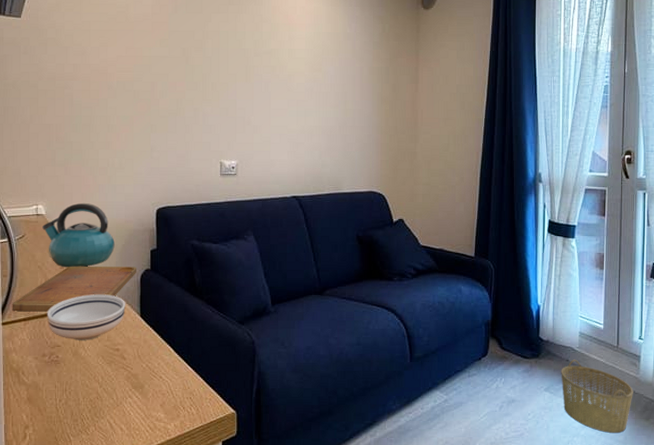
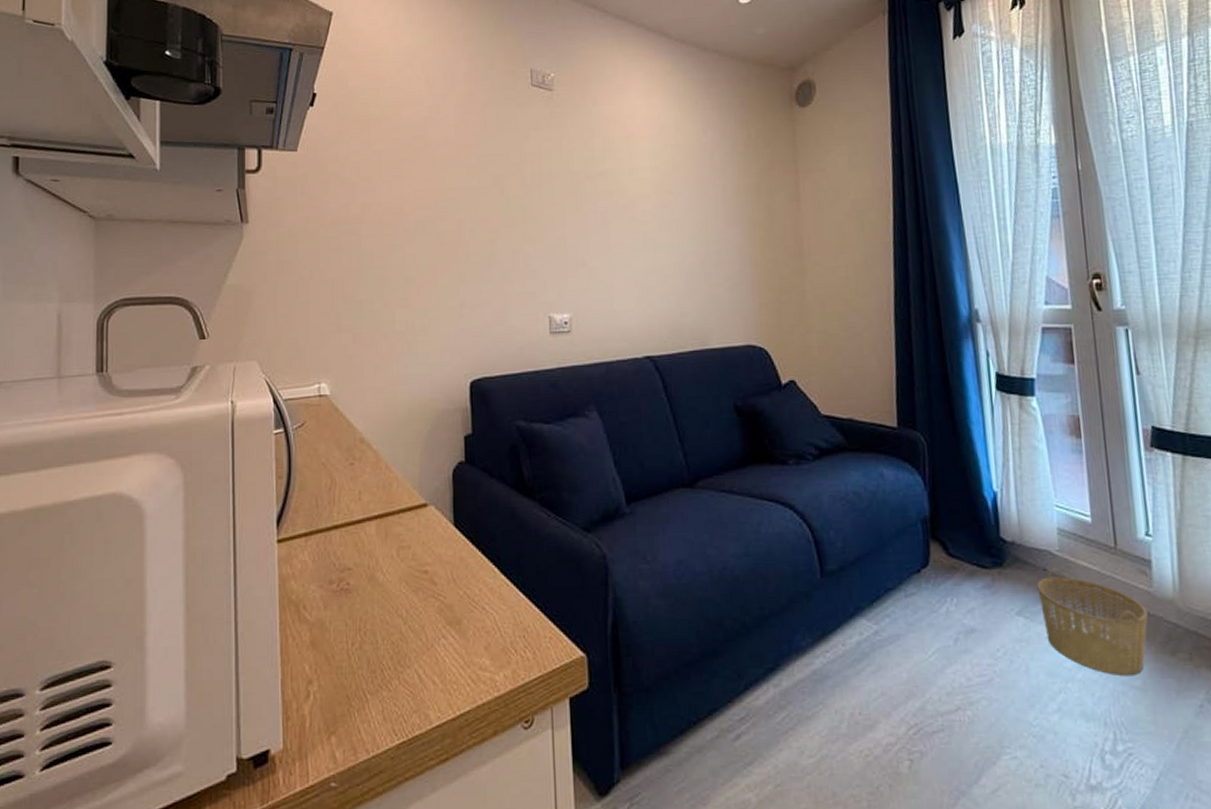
cutting board: present [12,266,137,312] -> none [289,459,448,524]
kettle: present [42,202,115,268] -> none [326,377,418,464]
bowl: present [46,294,125,340] -> none [333,497,434,561]

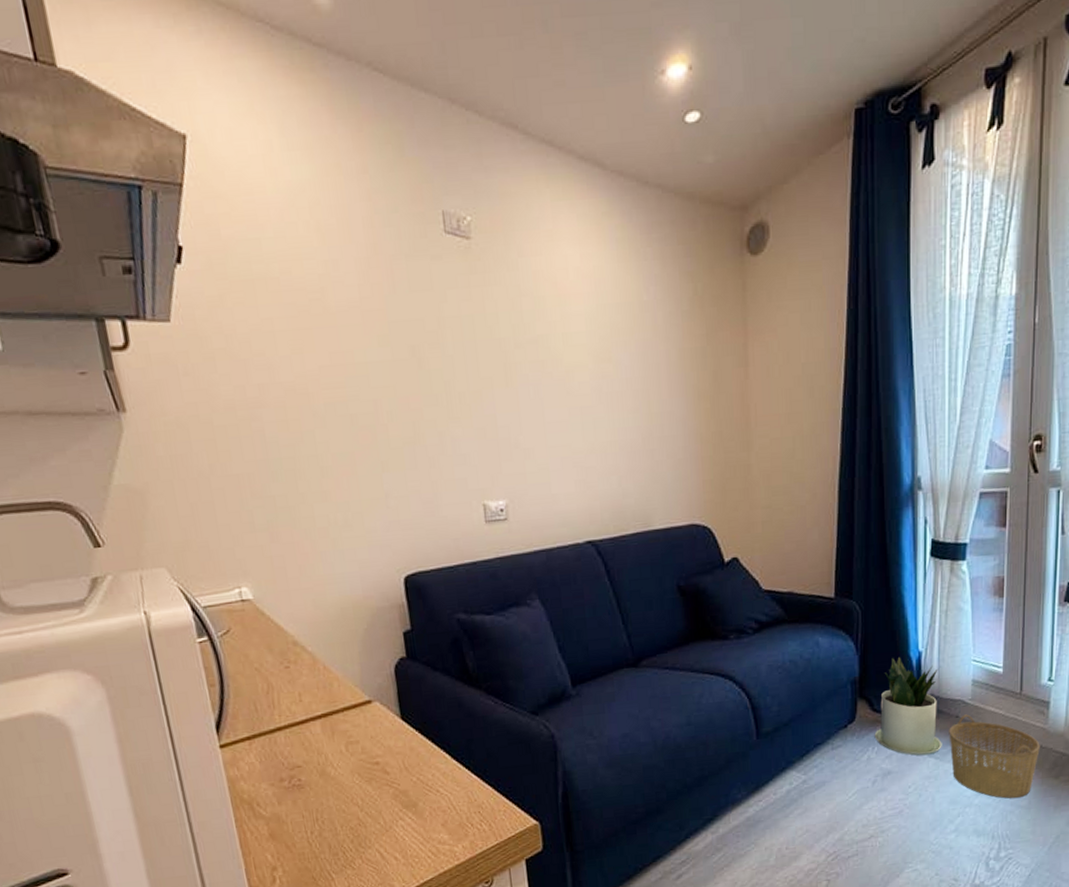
planter: none [951,497,1031,613] -> present [874,657,942,756]

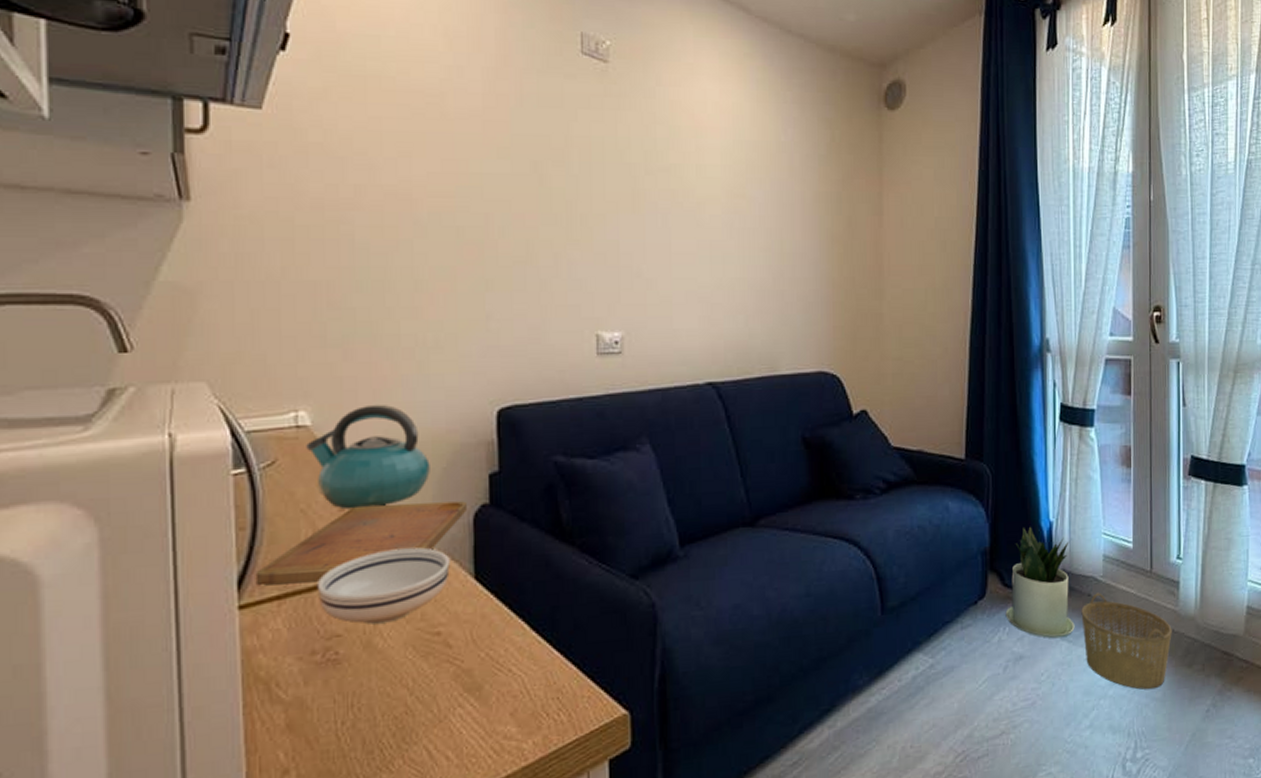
cutting board: none [228,656,389,730] -> present [255,501,468,586]
kettle: none [252,577,355,667] -> present [306,404,430,509]
bowl: none [276,695,381,757] -> present [317,547,450,624]

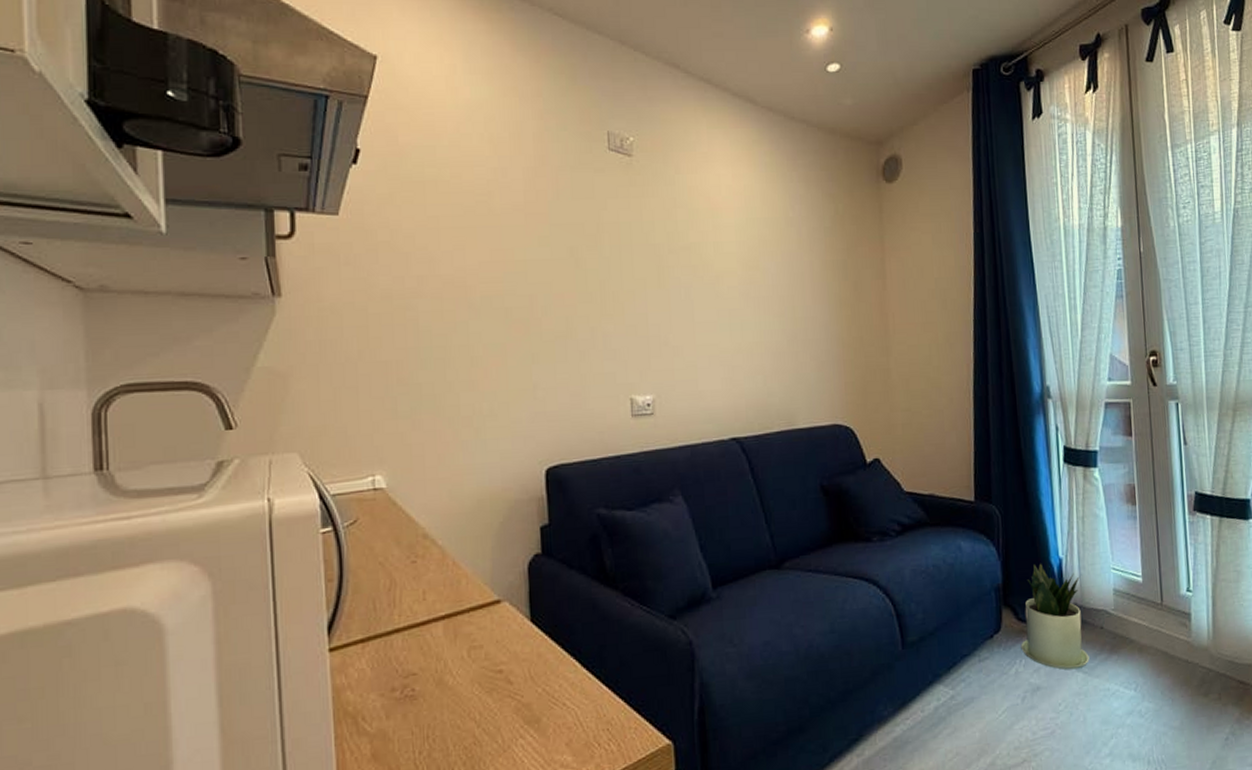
cutting board: present [255,501,468,586] -> none [342,551,523,631]
kettle: present [306,404,430,509] -> none [383,467,489,561]
bowl: present [317,547,450,624] -> none [394,594,509,664]
basket: present [1081,593,1172,690] -> none [1094,625,1187,719]

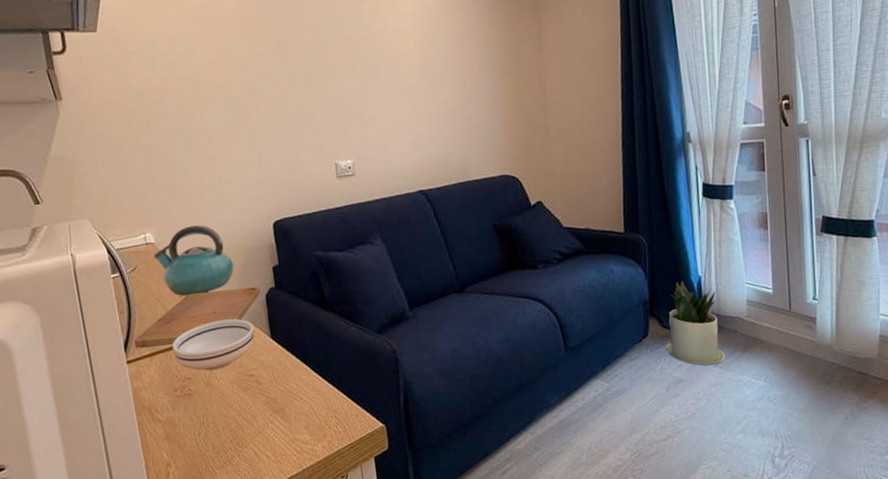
cutting board: none [342,551,523,631] -> present [134,286,261,348]
kettle: none [383,467,489,561] -> present [154,224,234,296]
bowl: none [394,594,509,664] -> present [172,319,255,371]

